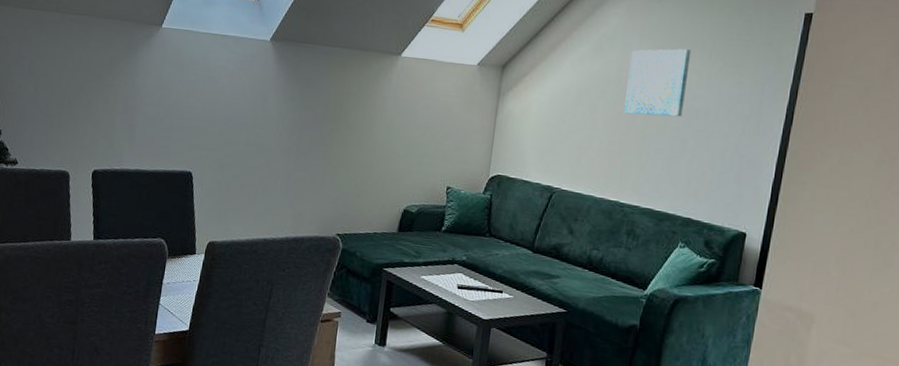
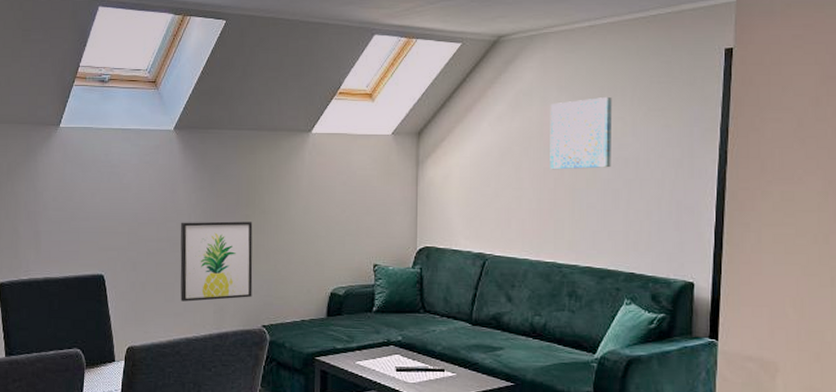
wall art: none [262,129,337,207] -> present [180,221,253,302]

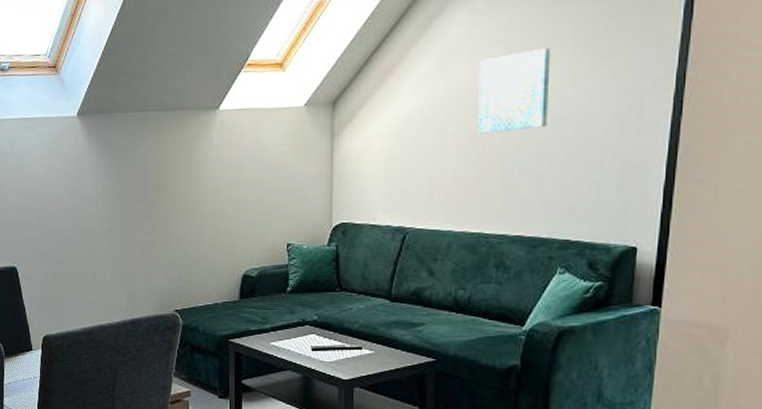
wall art: present [180,221,253,302] -> none [88,206,164,290]

